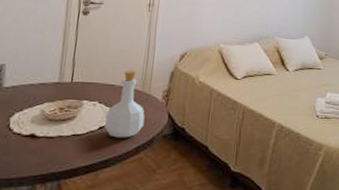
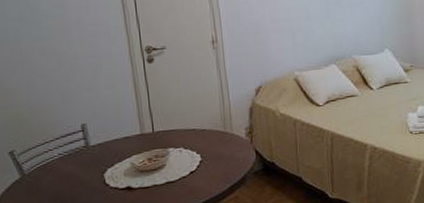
bottle: present [105,70,145,138] -> none [194,111,233,180]

